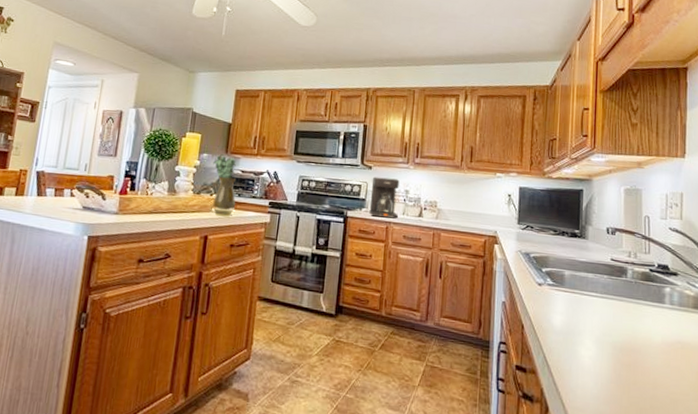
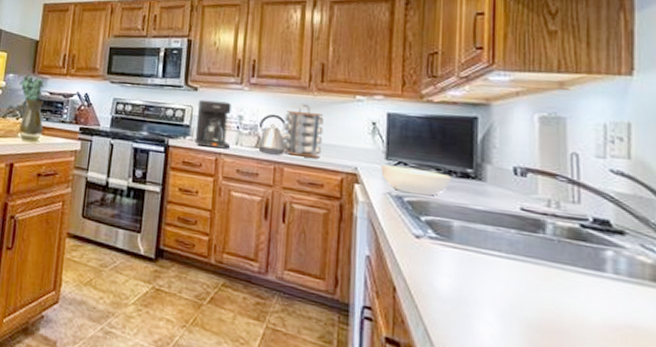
kettle: none [418,188,446,223] -> present [255,114,290,156]
spice rack: none [440,180,472,225] -> present [283,104,324,159]
bowl: none [514,228,565,252] -> present [381,164,452,196]

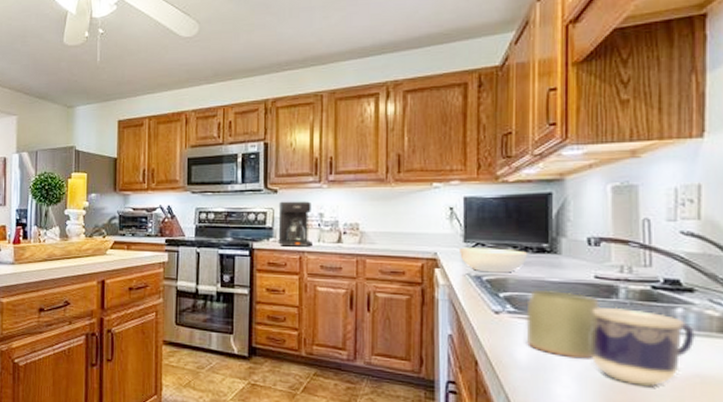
vase: present [18,73,44,144] -> none [102,191,130,259]
kettle: present [255,114,290,156] -> none [337,208,370,248]
spice rack: present [283,104,324,159] -> none [364,196,402,249]
mug: none [448,215,527,297] -> present [526,289,601,359]
cup: none [515,241,626,333] -> present [590,307,695,386]

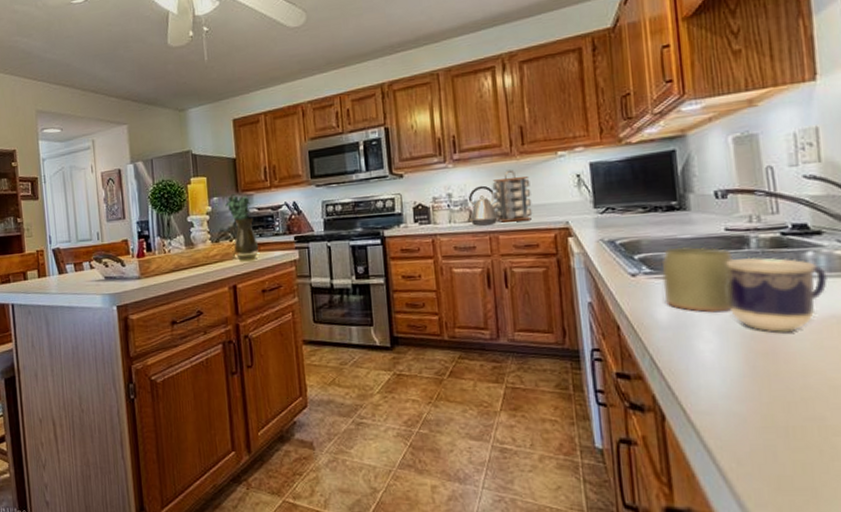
vase: none [102,191,130,259] -> present [225,193,259,262]
coffee maker: present [278,201,312,247] -> none [405,183,444,232]
kettle: none [337,208,370,248] -> present [468,185,500,226]
spice rack: none [364,196,402,249] -> present [492,170,533,223]
bowl: present [460,247,528,273] -> none [591,210,659,237]

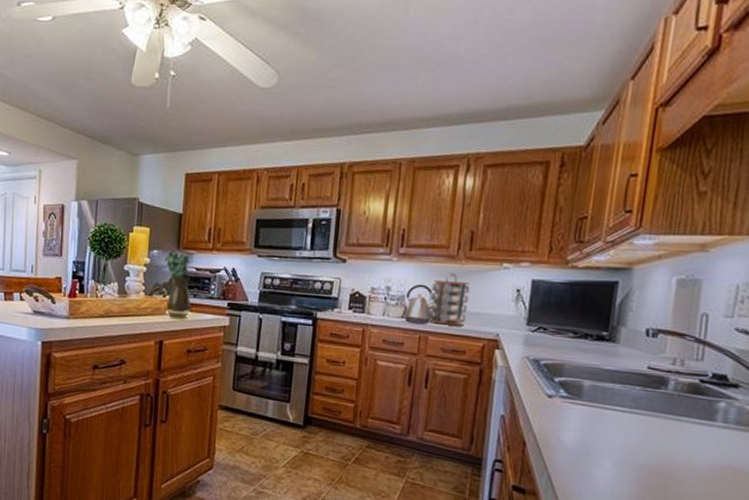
mug: present [661,246,734,313] -> none [575,376,650,446]
cup: present [726,257,827,332] -> none [632,397,734,475]

